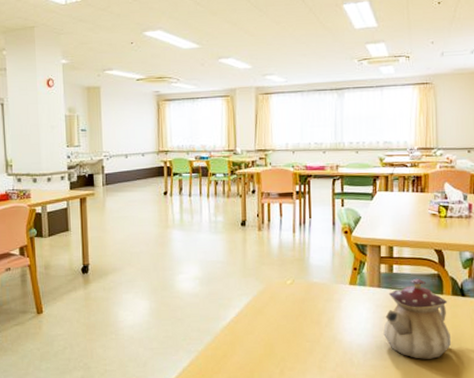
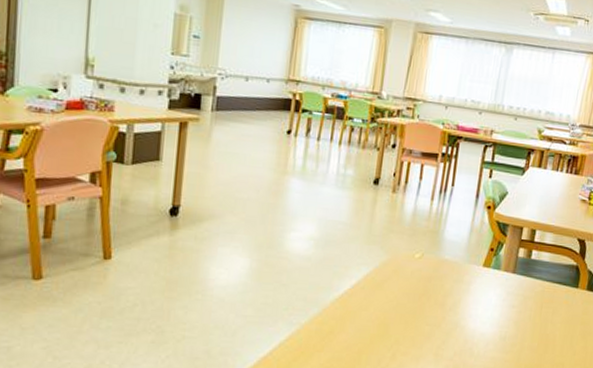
teapot: present [383,278,452,359] -> none [509,267,581,356]

